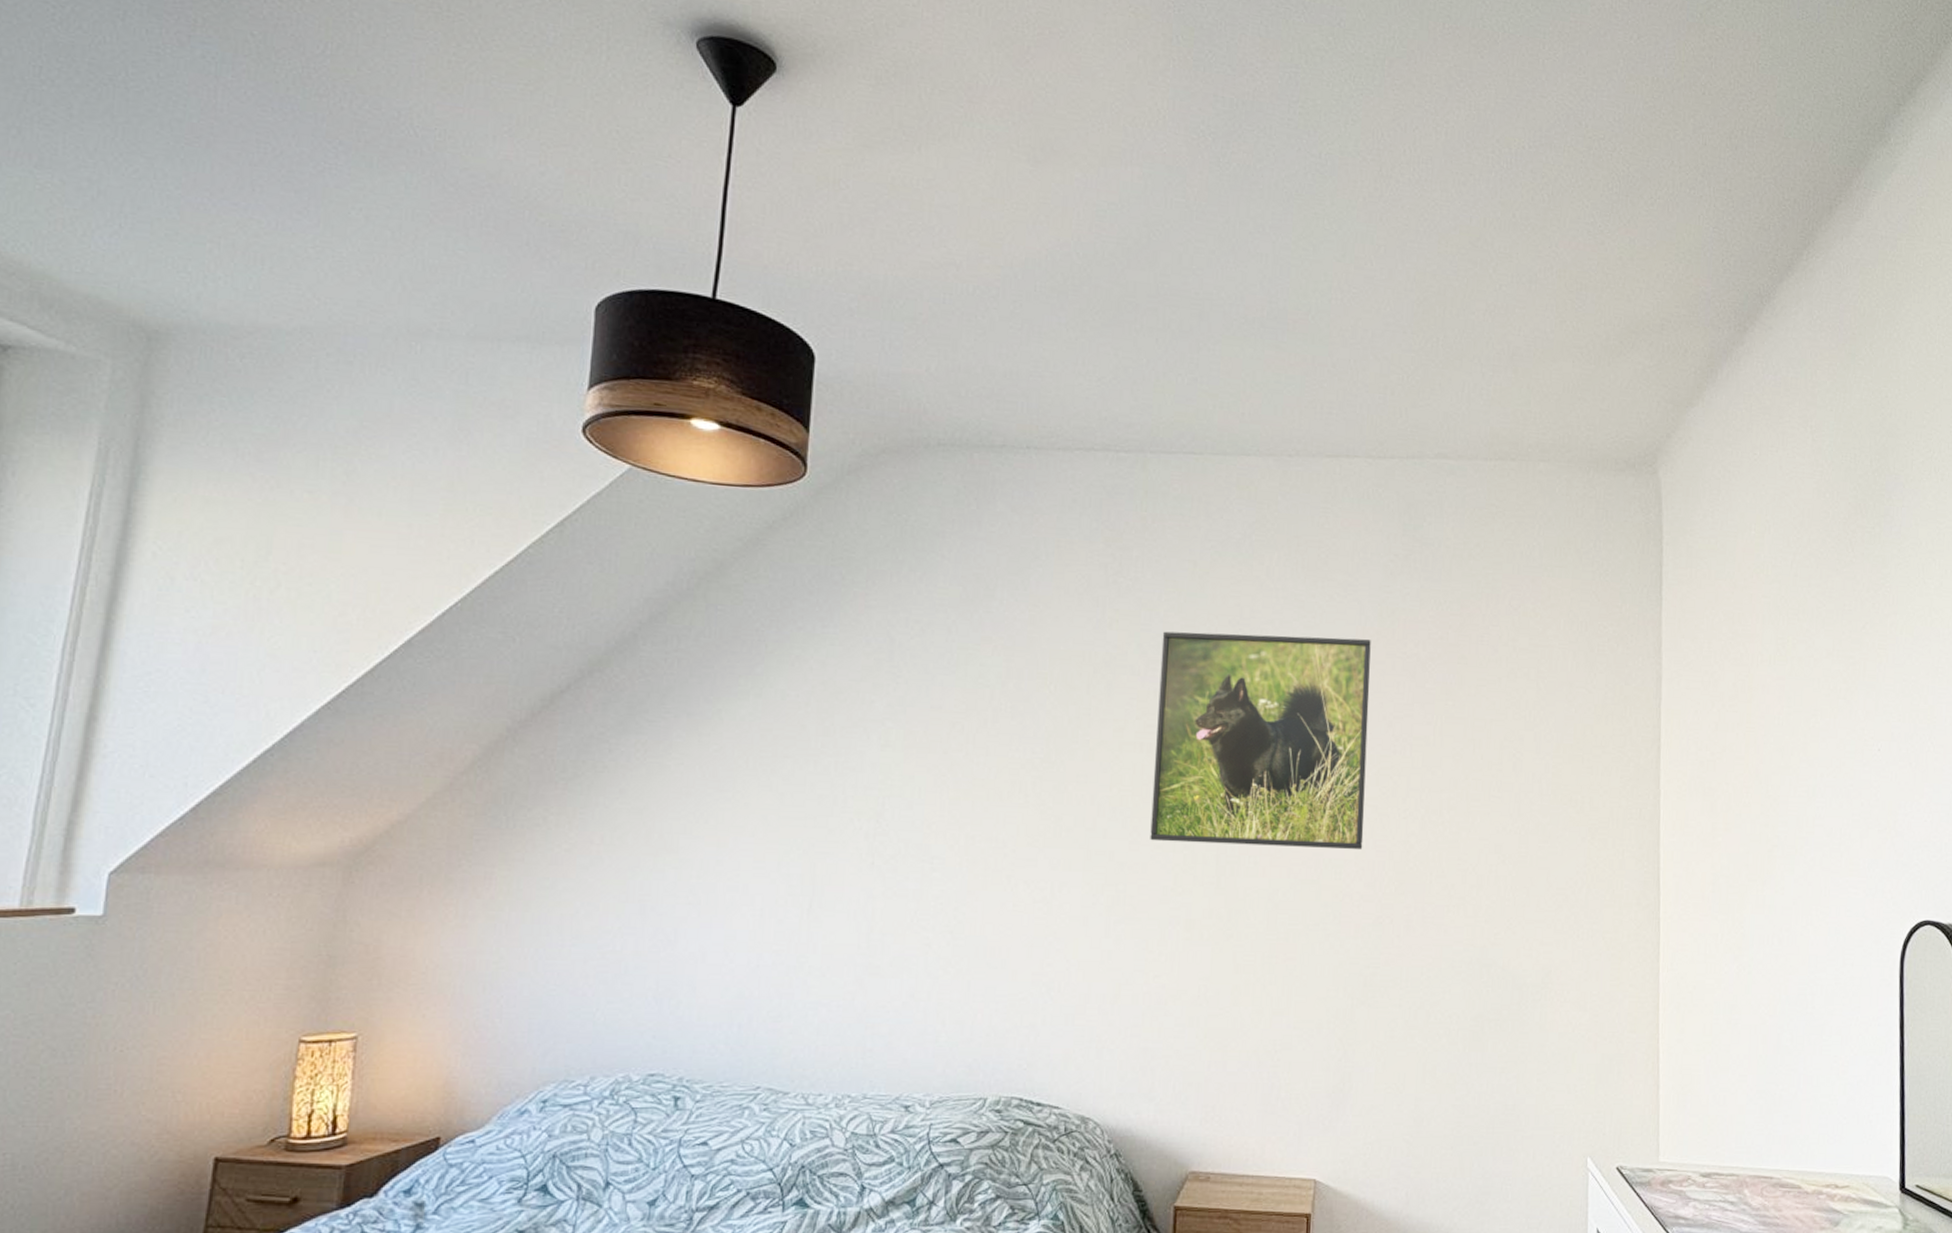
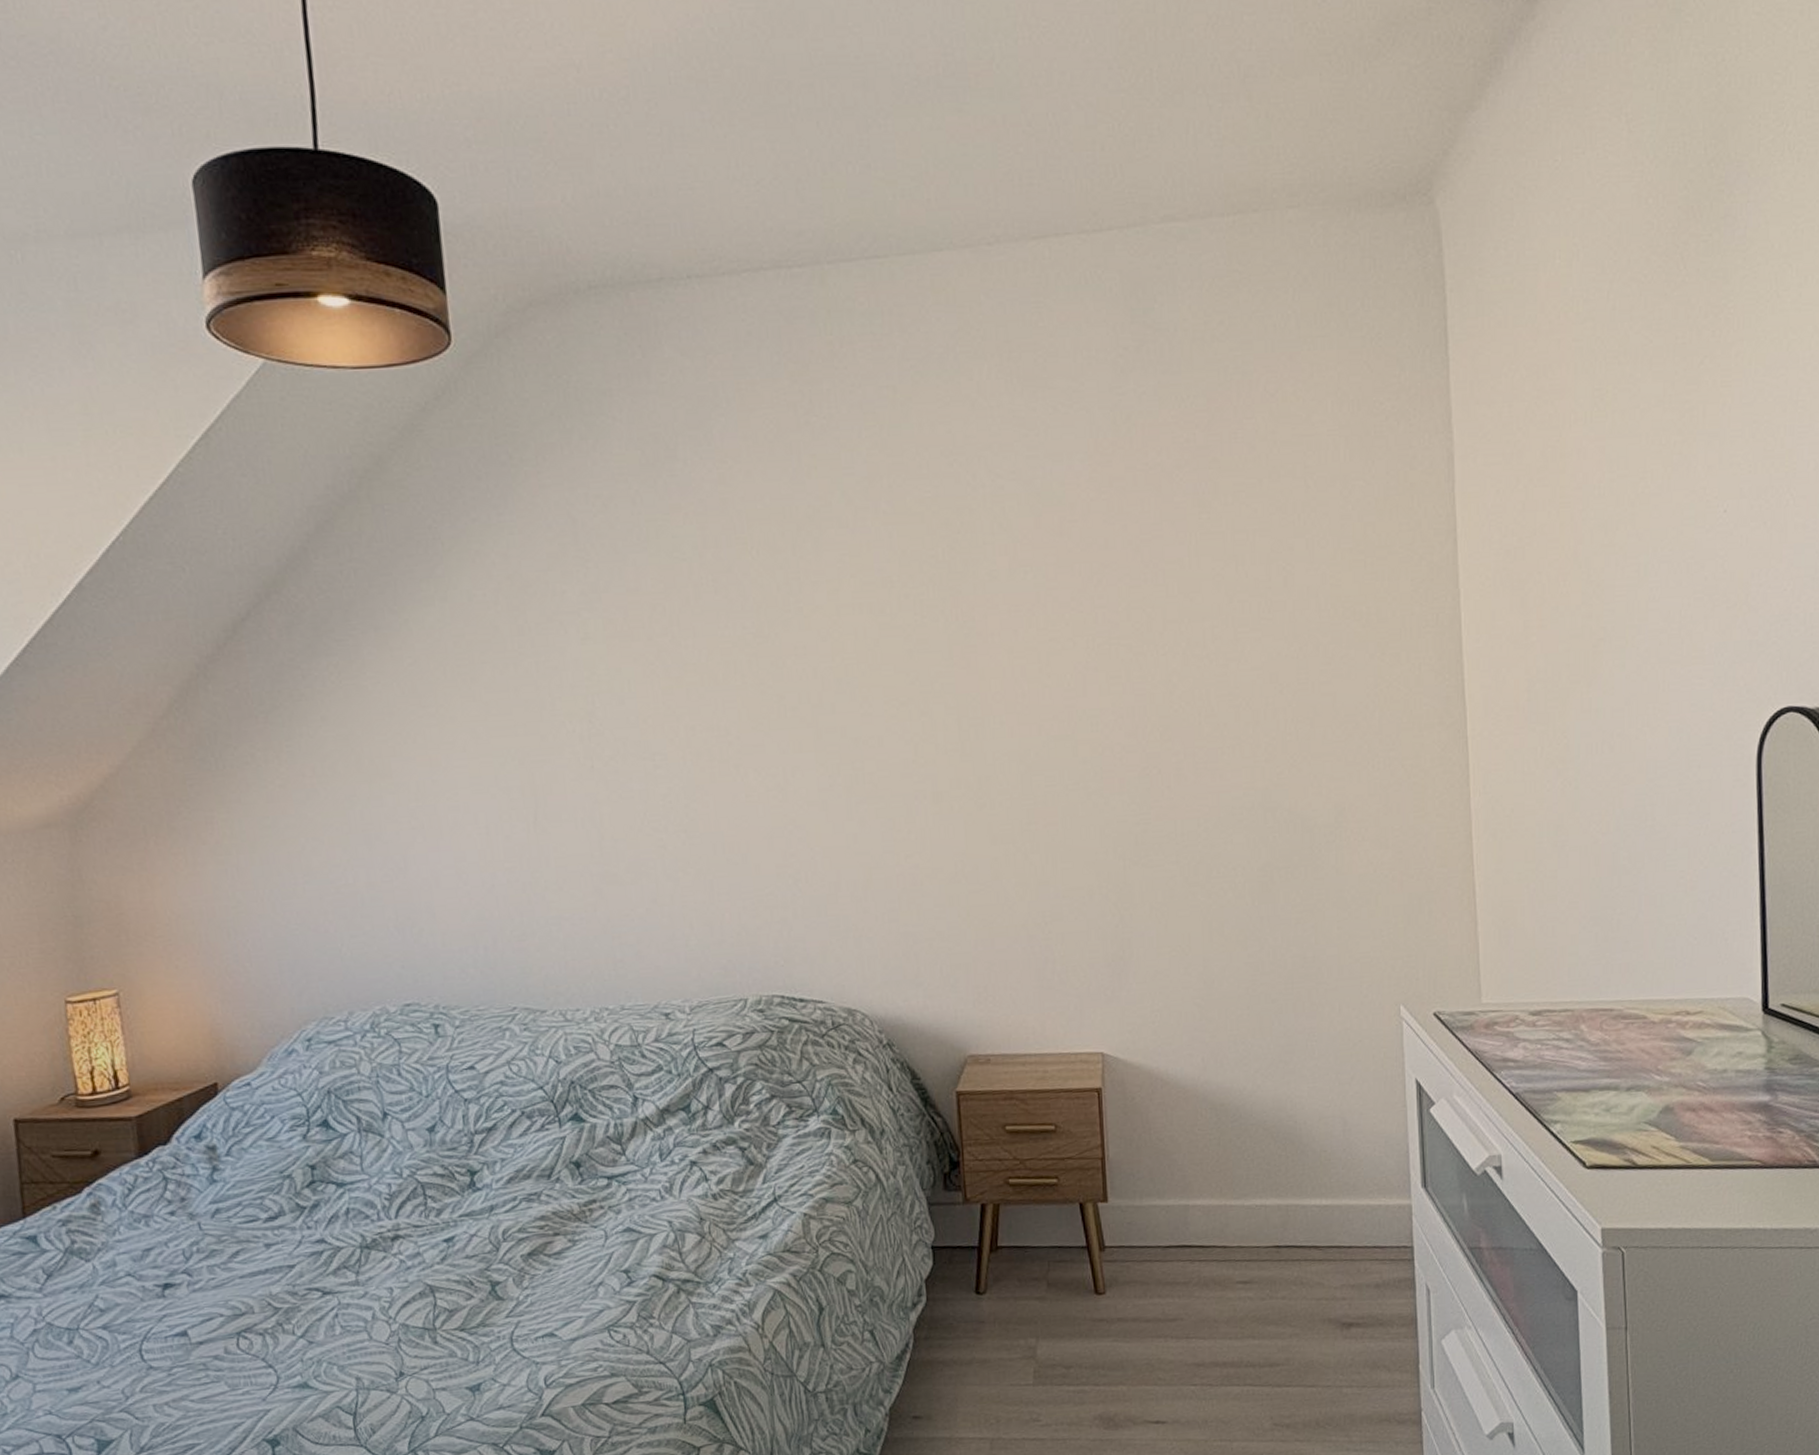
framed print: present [1150,631,1371,850] -> none [867,453,1120,711]

